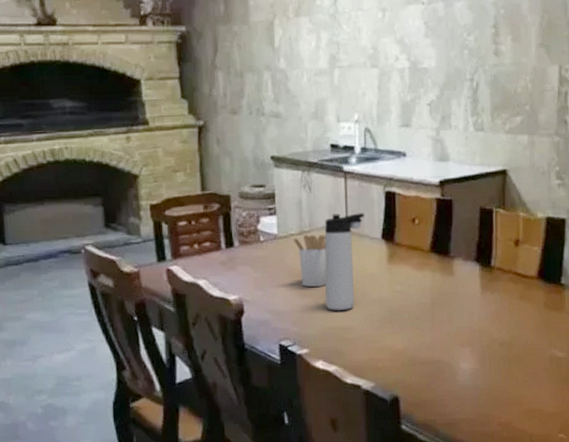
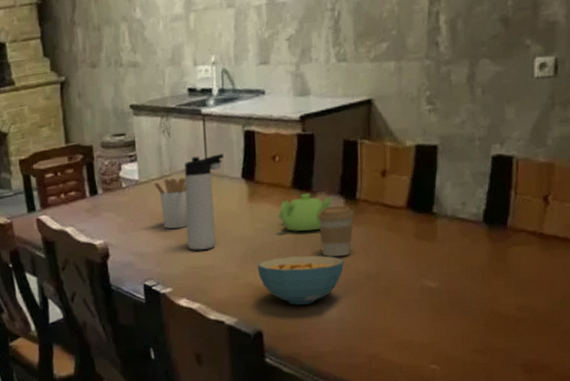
cereal bowl: none [395,320,480,371] -> present [257,255,345,305]
teapot: none [417,257,469,296] -> present [278,193,333,231]
coffee cup: none [455,272,489,323] -> present [318,205,354,257]

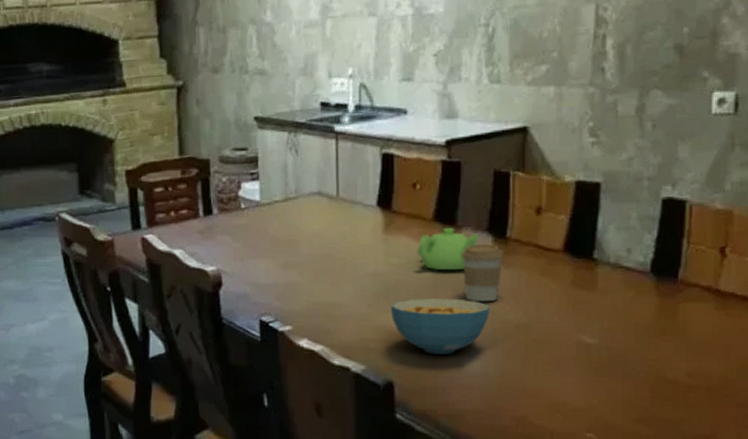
utensil holder: present [153,177,188,229] -> none [276,201,313,258]
thermos bottle: present [184,154,225,250] -> none [311,177,359,284]

